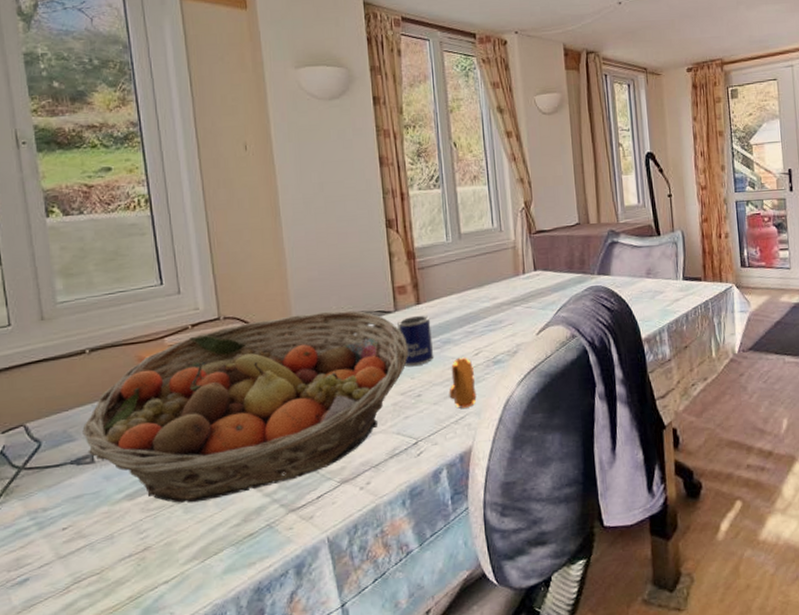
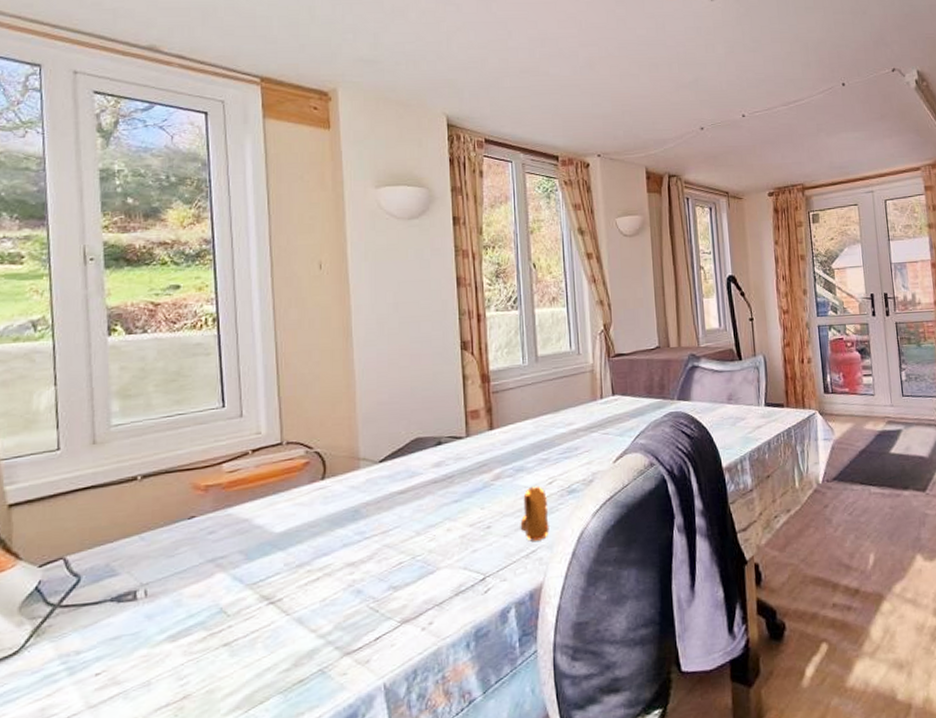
fruit basket: present [82,310,409,503] -> none [126,435,480,646]
mug: present [396,315,434,367] -> none [468,441,506,496]

